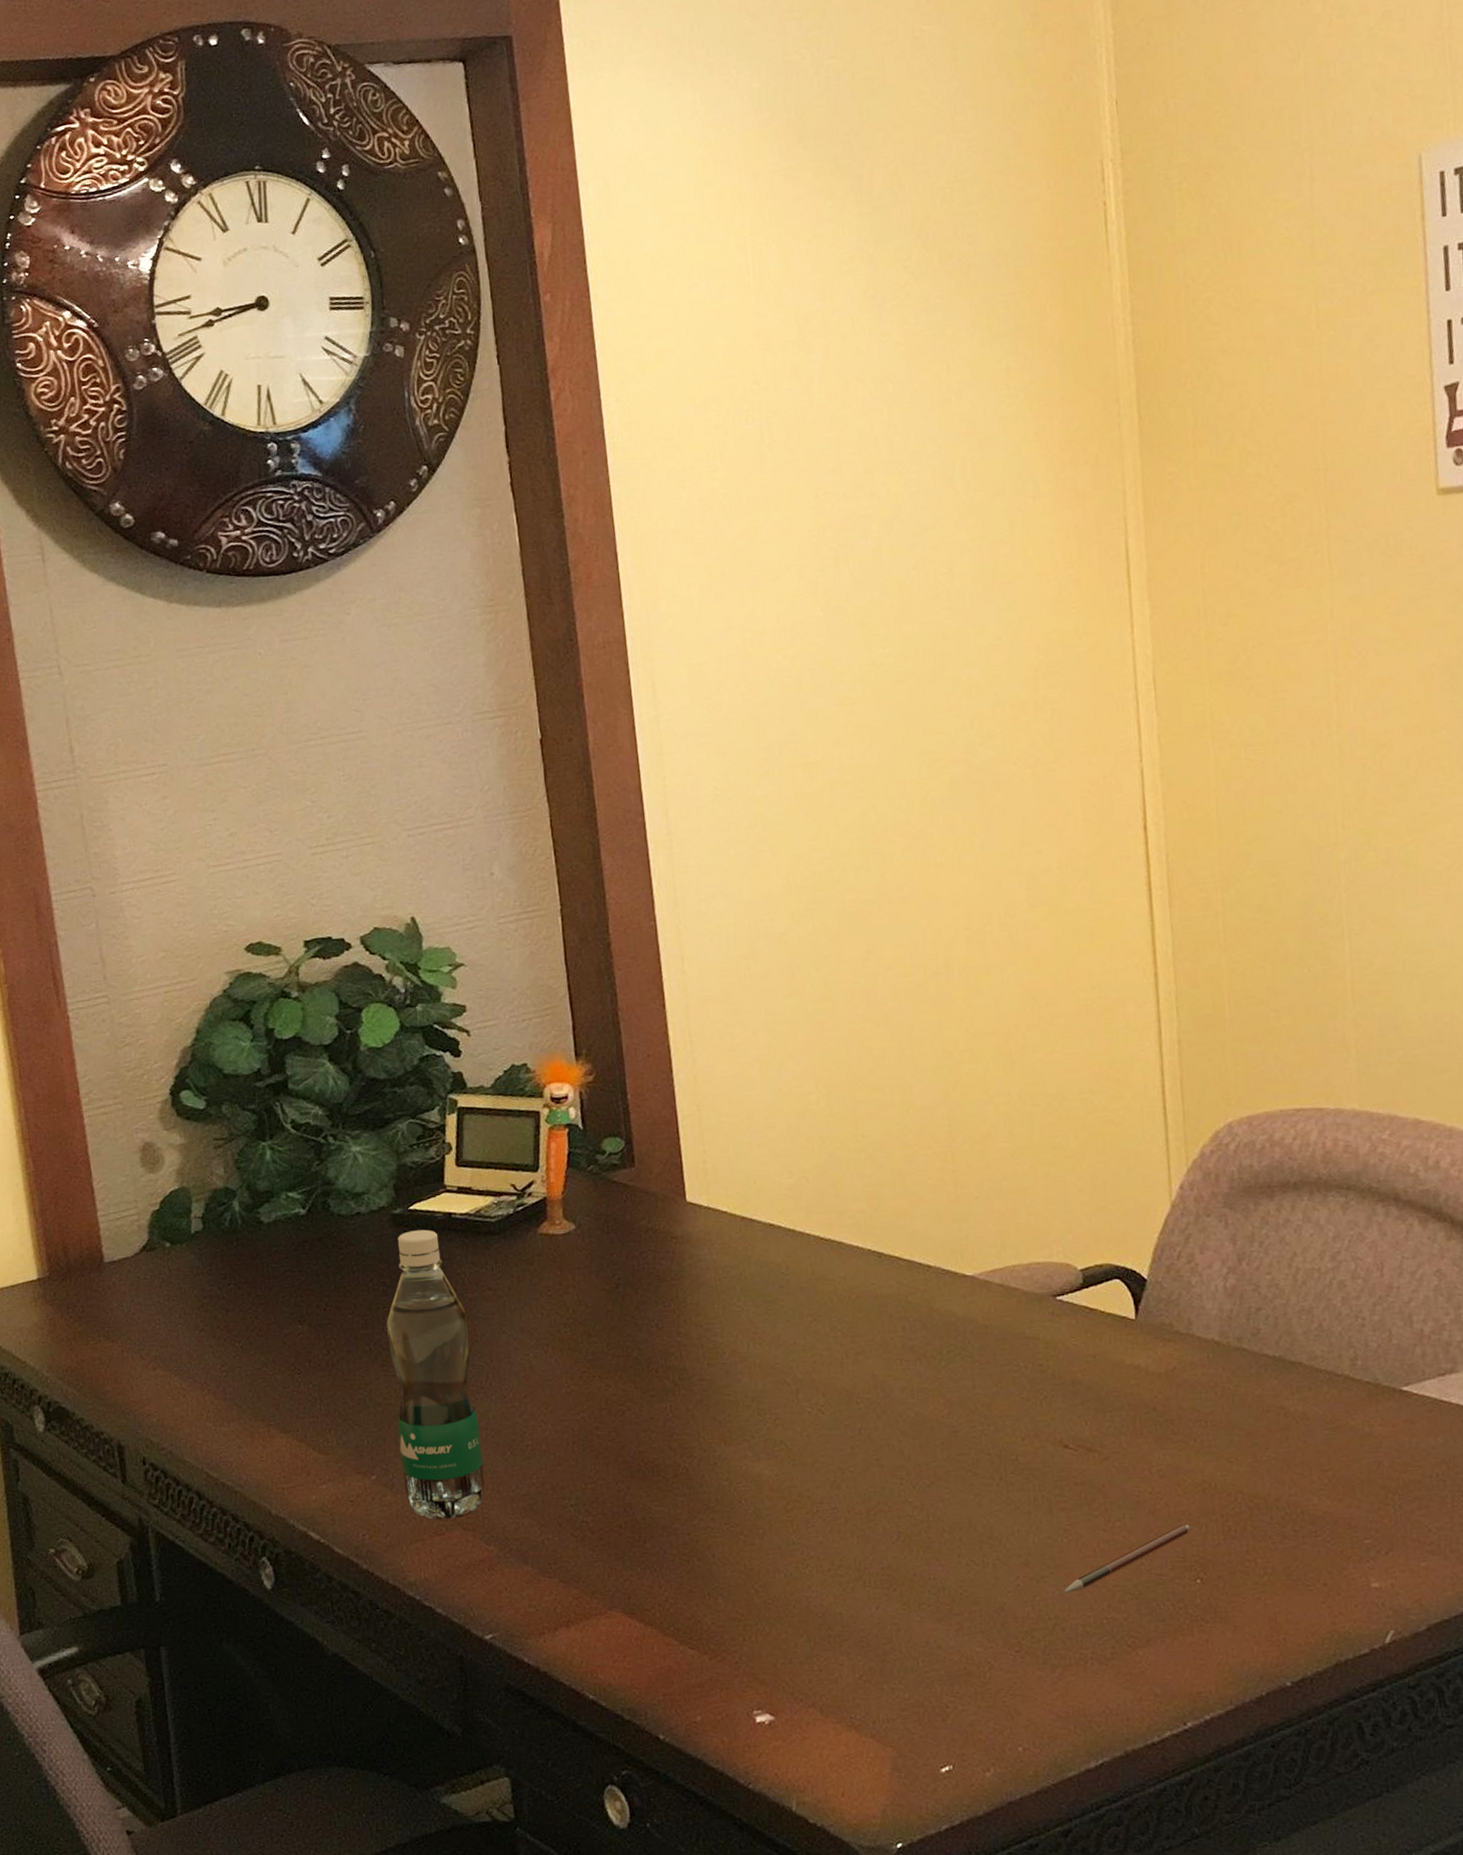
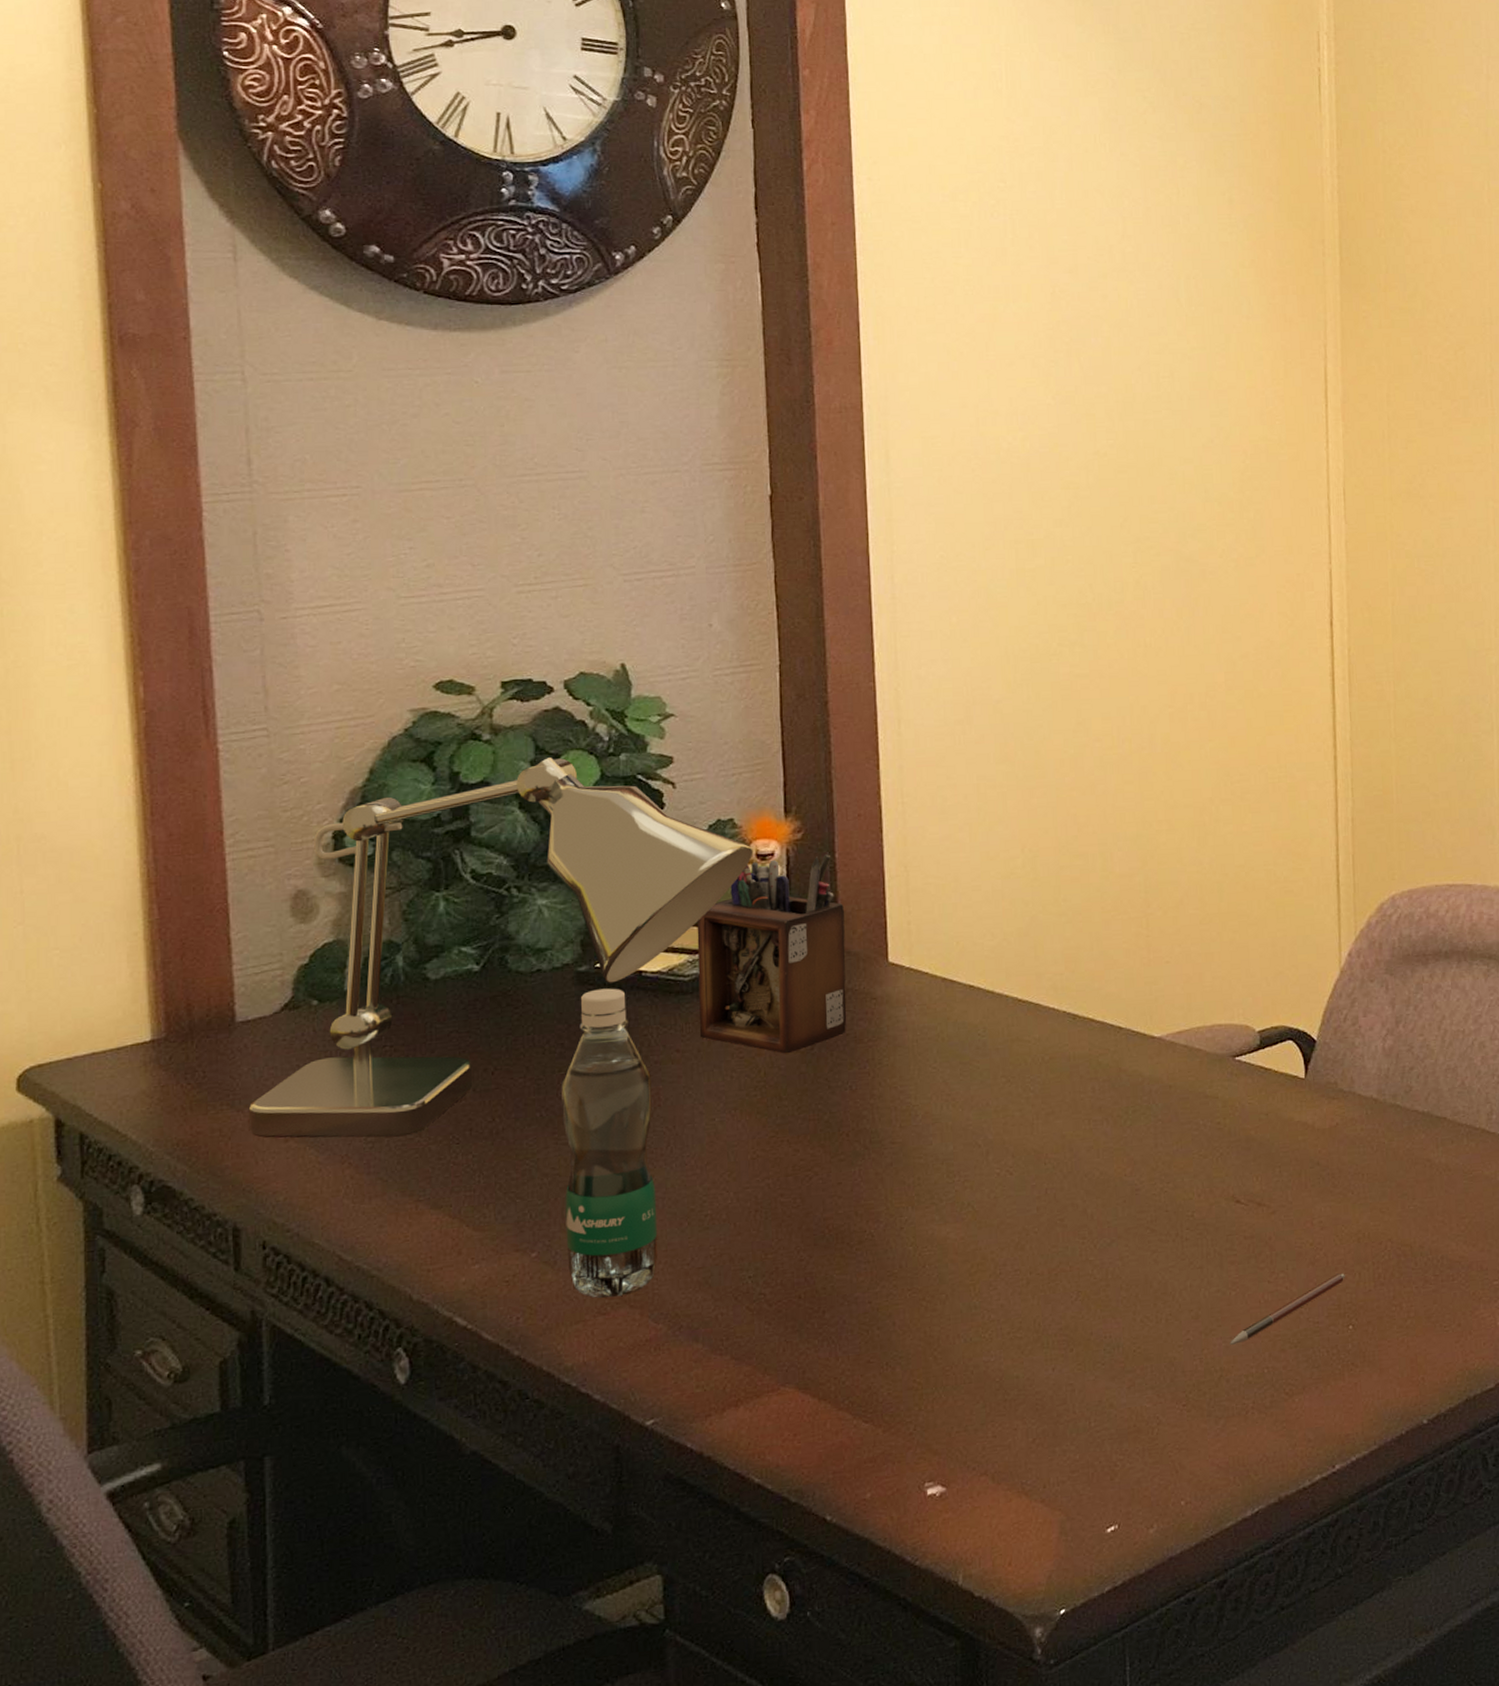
desk lamp: none [122,1011,548,1368] -> present [249,757,753,1138]
desk organizer: none [499,1096,649,1292] -> present [697,854,847,1054]

